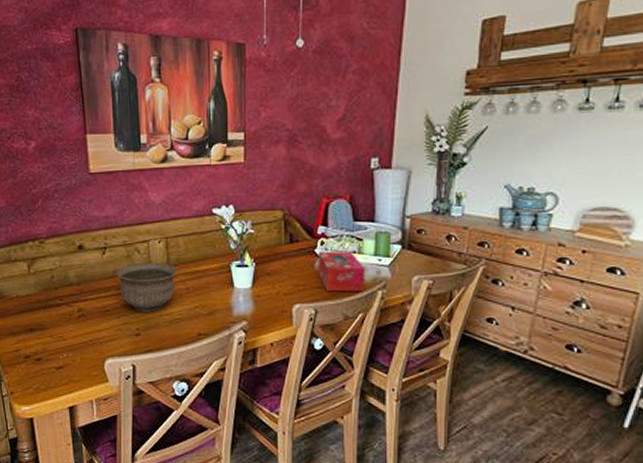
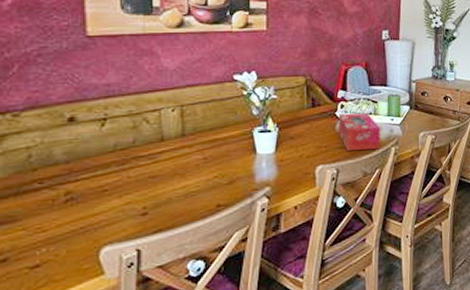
bowl: present [116,262,178,312] -> none [118,132,195,188]

